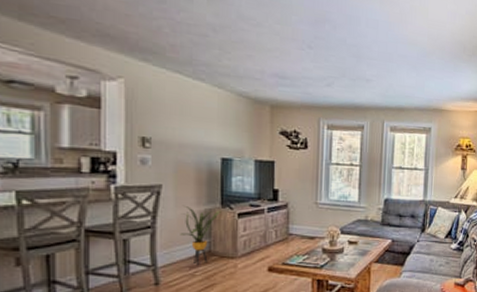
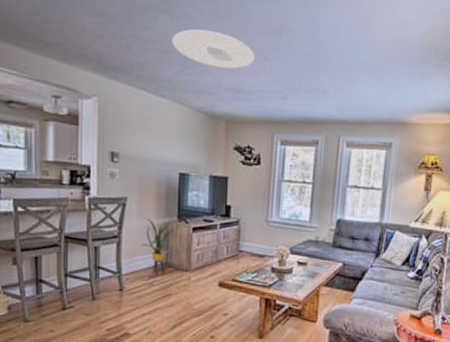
ceiling light: none [209,14,298,56] -> present [172,29,255,69]

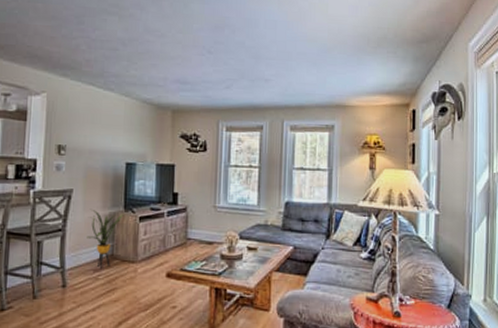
ceiling light: present [172,29,255,69] -> none [120,28,199,63]

